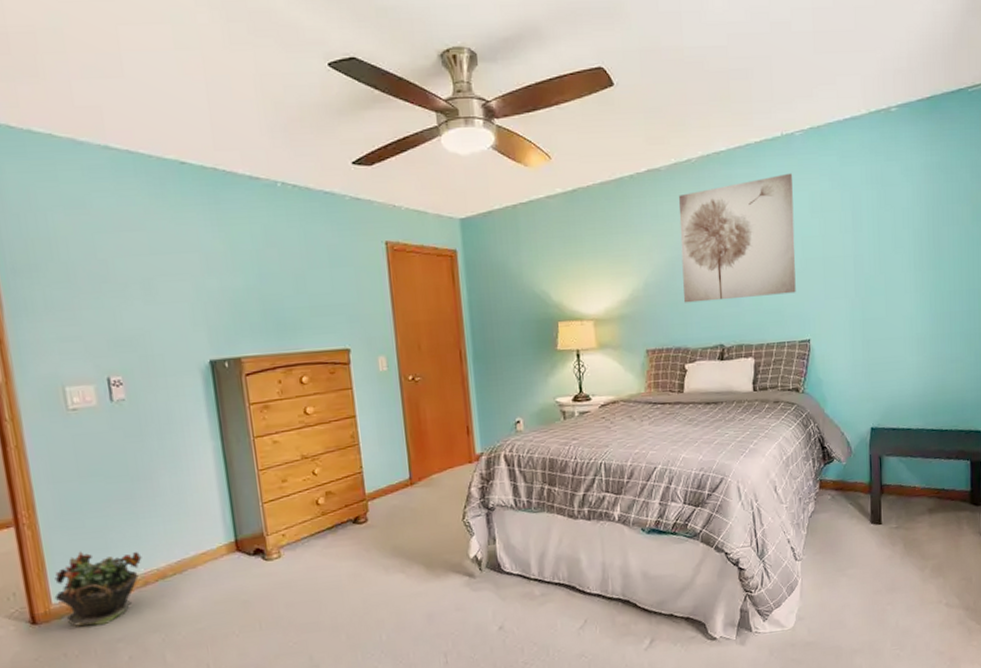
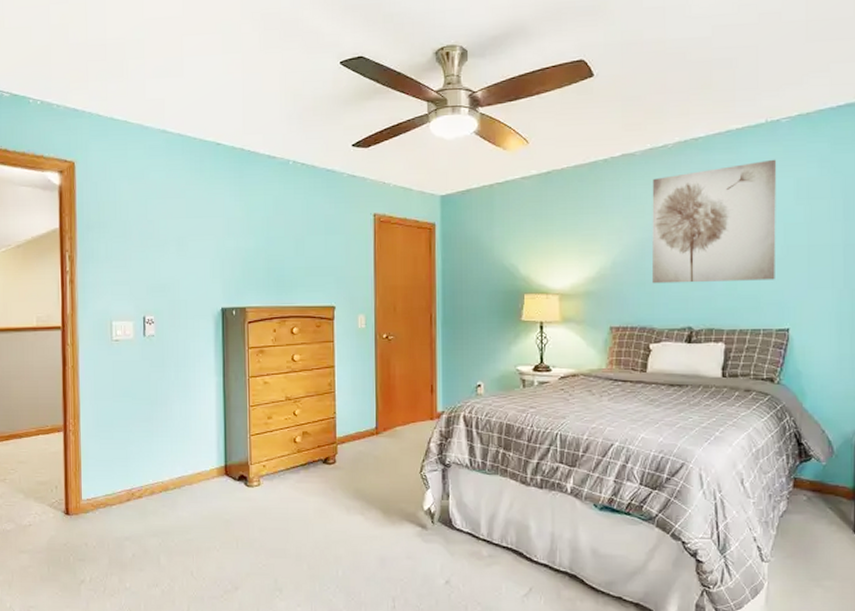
potted plant: present [54,551,142,626] -> none [84,458,152,524]

